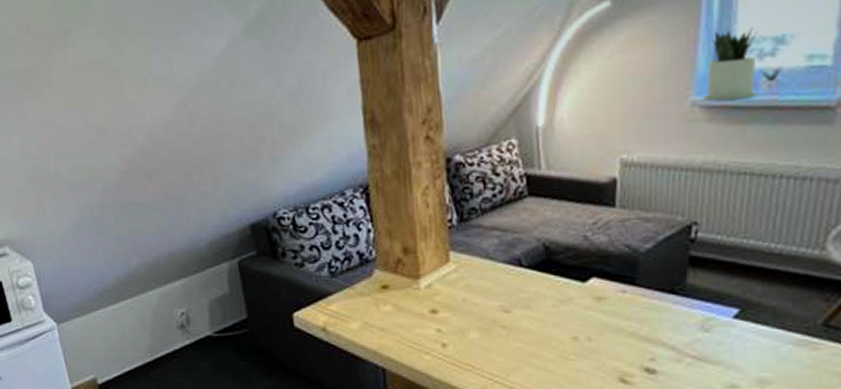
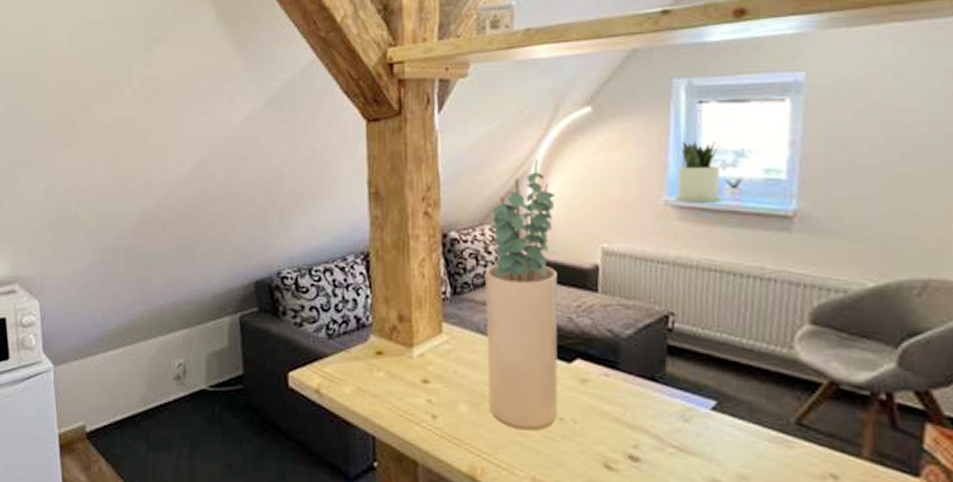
vase: none [494,66,572,352] -> present [485,159,558,431]

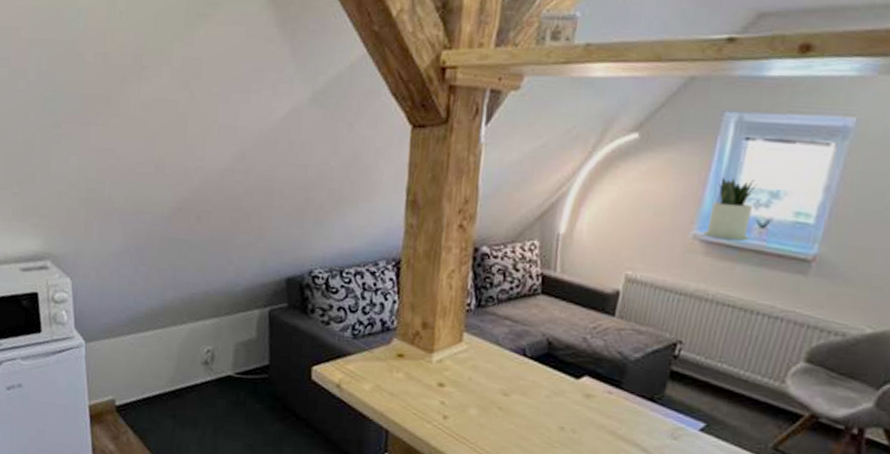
vase: present [485,159,558,431] -> none [497,181,589,436]

